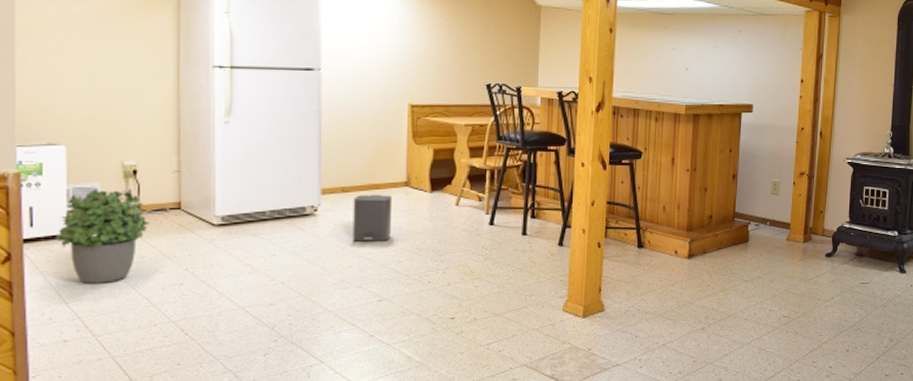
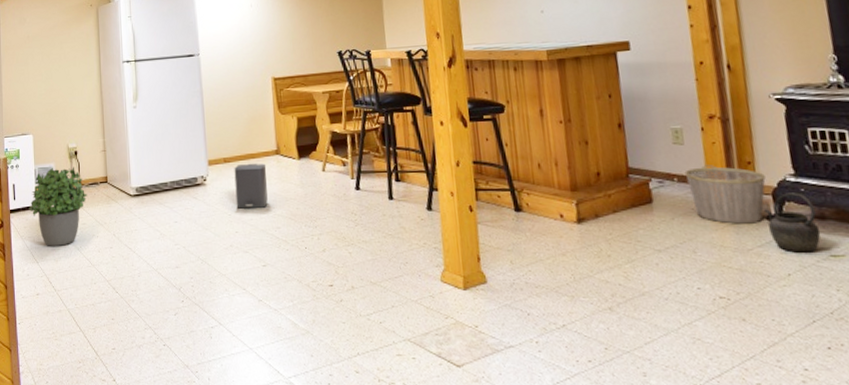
basket: none [775,212,830,260] -> present [684,165,766,224]
kettle: none [824,236,858,282] -> present [763,192,821,254]

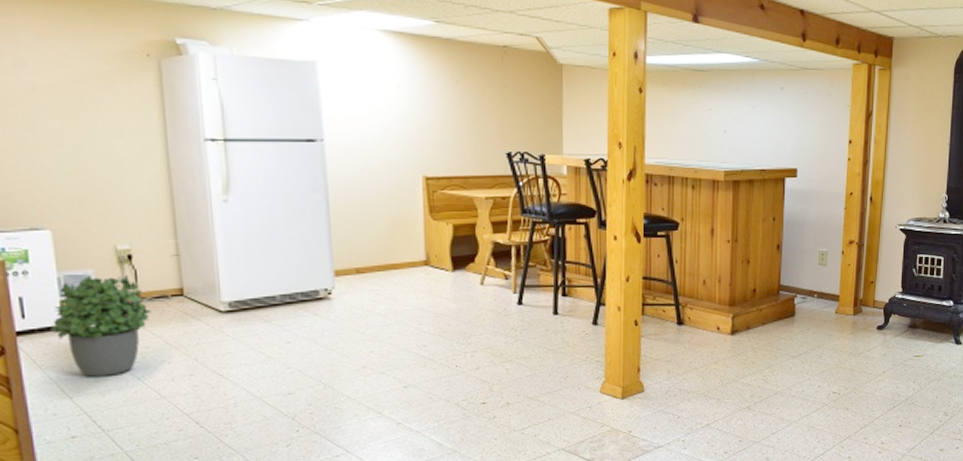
pedal bin: present [234,163,268,209] -> none [369,274,412,326]
basket: present [684,165,766,224] -> none [823,284,881,333]
kettle: present [763,192,821,254] -> none [875,307,911,356]

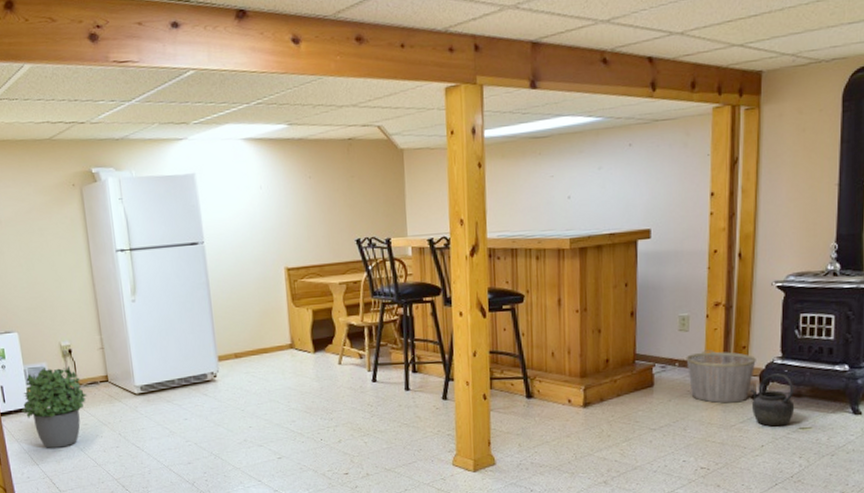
basket: none [823,284,881,333] -> present [686,350,756,404]
kettle: none [875,307,911,356] -> present [749,373,795,428]

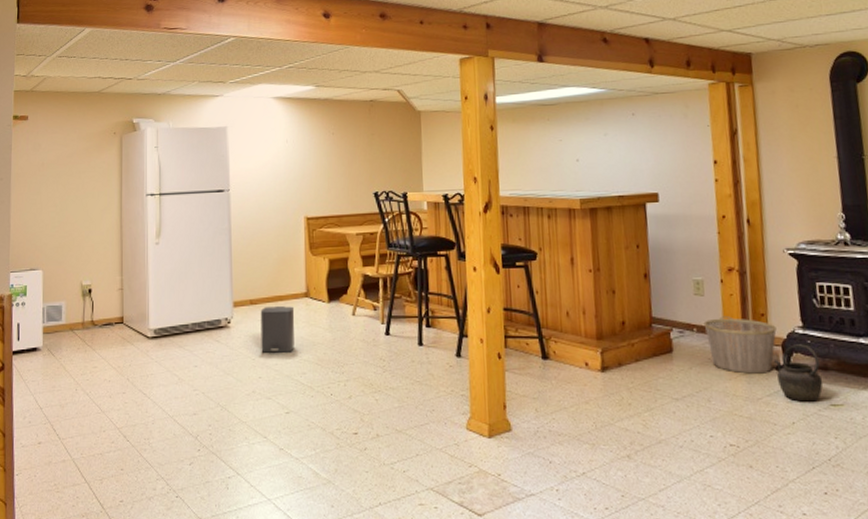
potted plant: present [21,366,87,448] -> none [34,305,101,391]
pedal bin: none [246,357,282,404] -> present [260,305,295,353]

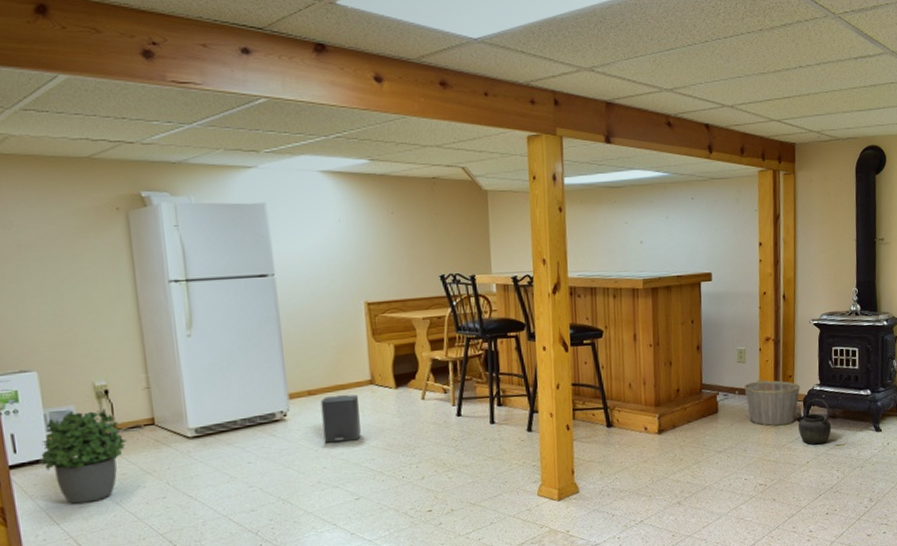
potted plant: none [34,305,101,391] -> present [38,409,127,504]

